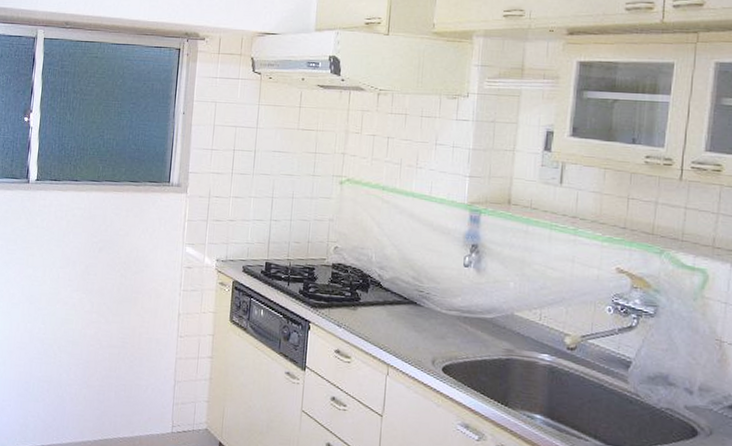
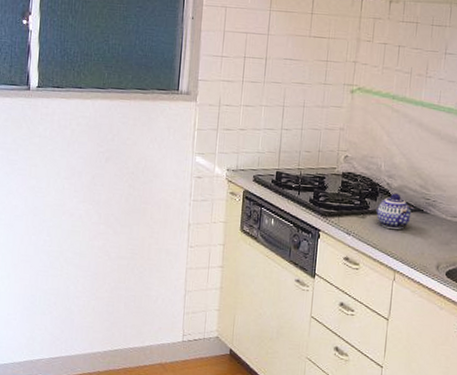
teapot: none [367,285,408,322] -> present [376,193,415,229]

